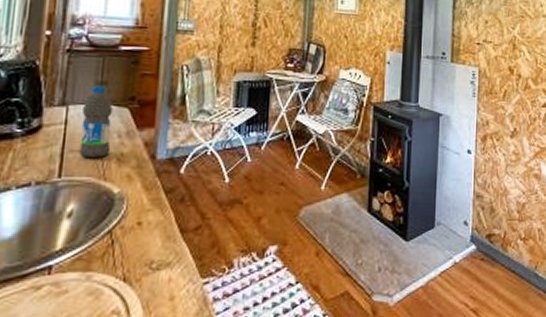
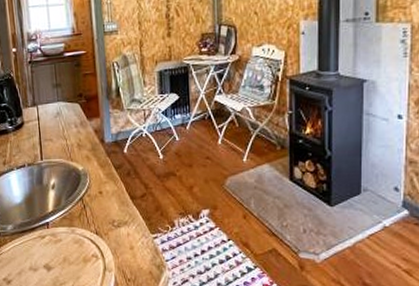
water bottle: present [79,85,113,157] -> none [47,87,72,144]

